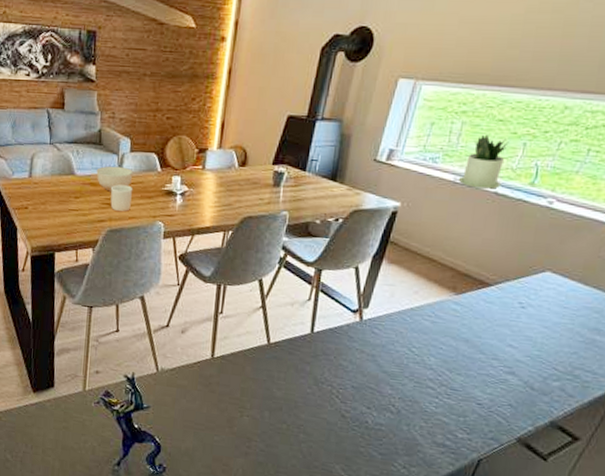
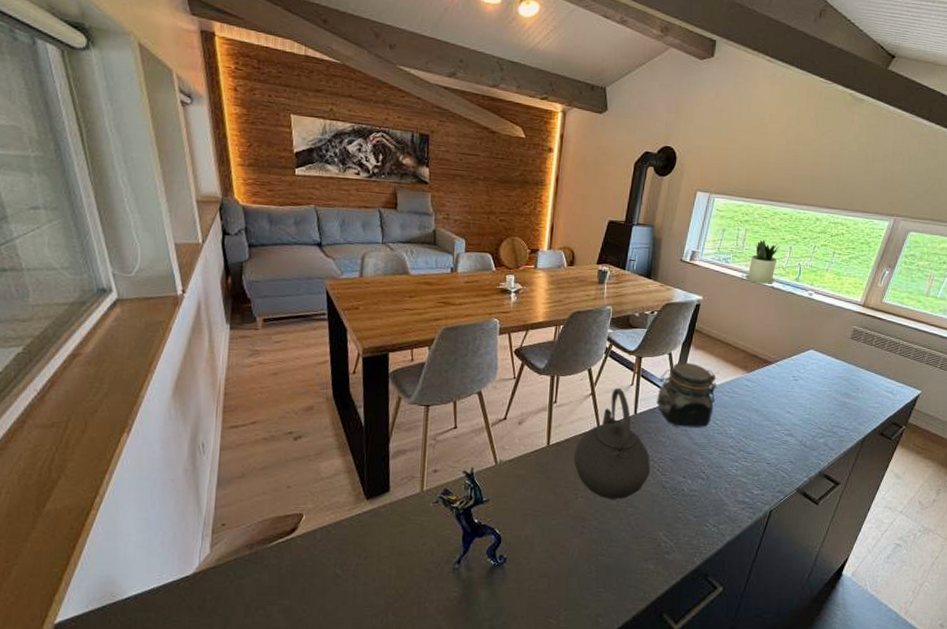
bowl: present [96,166,133,192] -> none [431,265,469,291]
mug: present [110,184,133,212] -> none [445,283,469,310]
kettle: none [240,303,328,424] -> present [574,388,650,500]
jar: none [338,277,416,354] -> present [656,362,717,427]

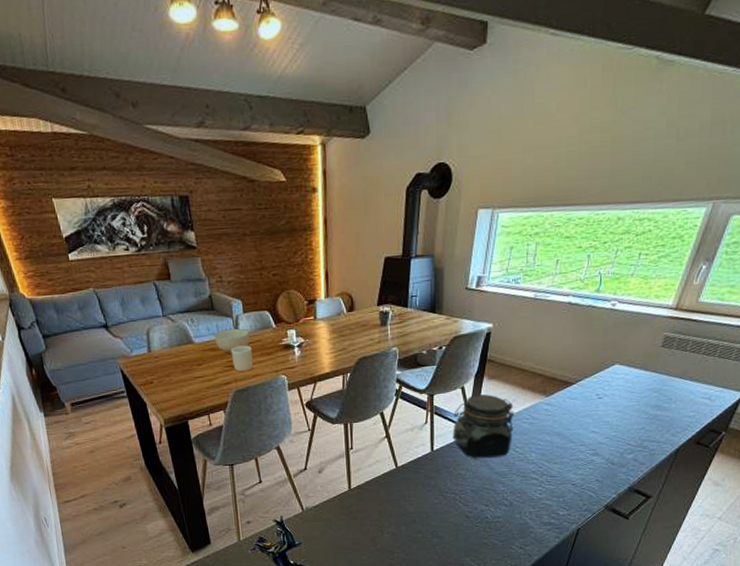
bowl: none [431,265,469,291] -> present [214,328,250,354]
mug: none [445,283,469,310] -> present [230,345,254,372]
kettle: present [574,388,650,500] -> none [376,428,451,533]
planter: present [744,239,780,284] -> none [538,251,576,301]

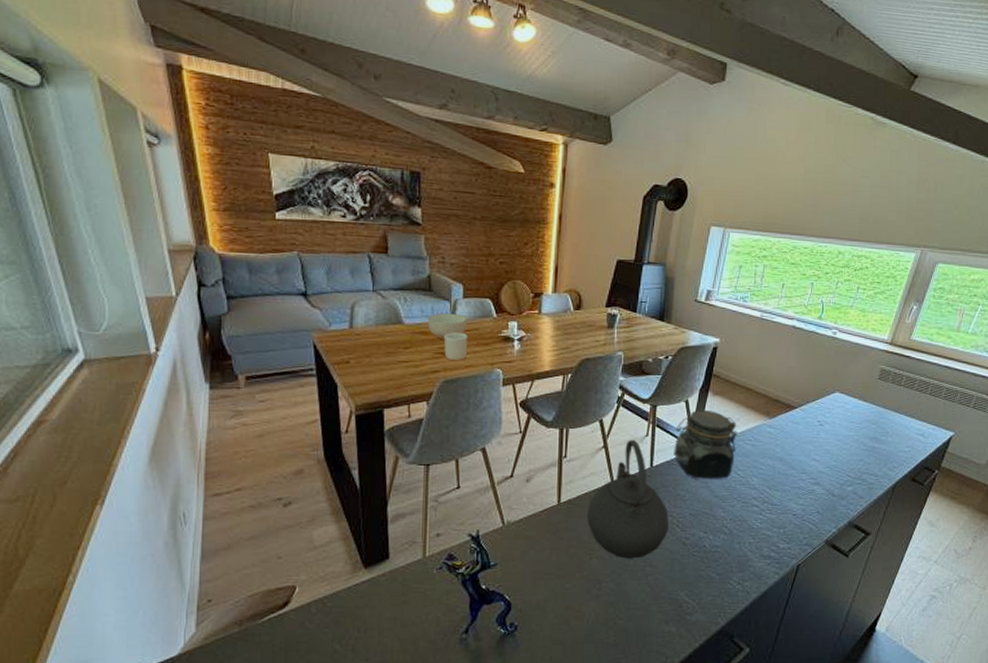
kettle: none [376,428,451,533] -> present [587,440,669,559]

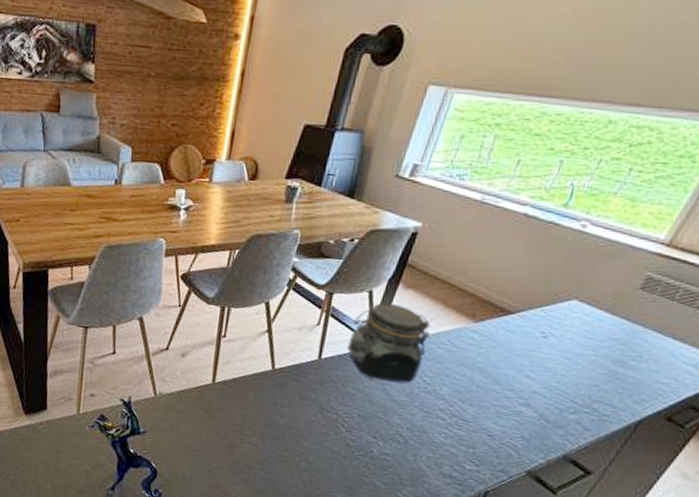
bowl: present [427,313,468,340] -> none [94,176,134,205]
mug: present [443,332,468,361] -> none [108,197,134,227]
kettle: present [587,440,669,559] -> none [241,327,334,452]

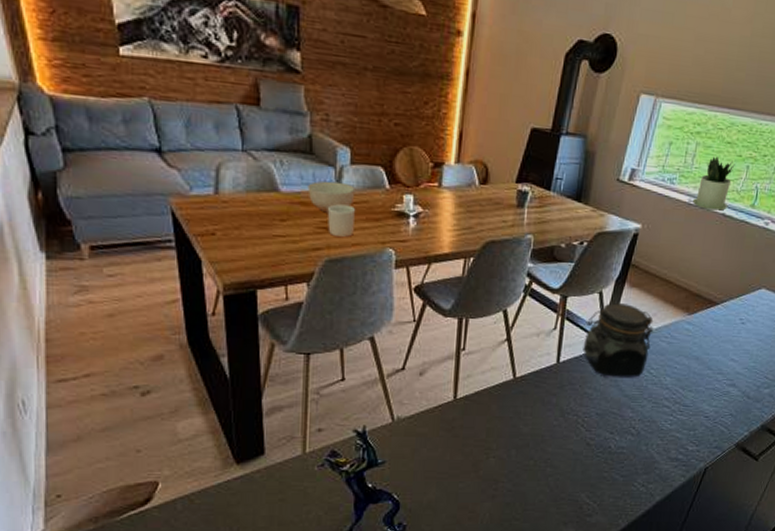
bowl: none [94,176,134,205] -> present [307,181,356,213]
mug: none [108,197,134,227] -> present [327,204,356,238]
planter: none [485,149,545,210] -> present [692,156,735,211]

